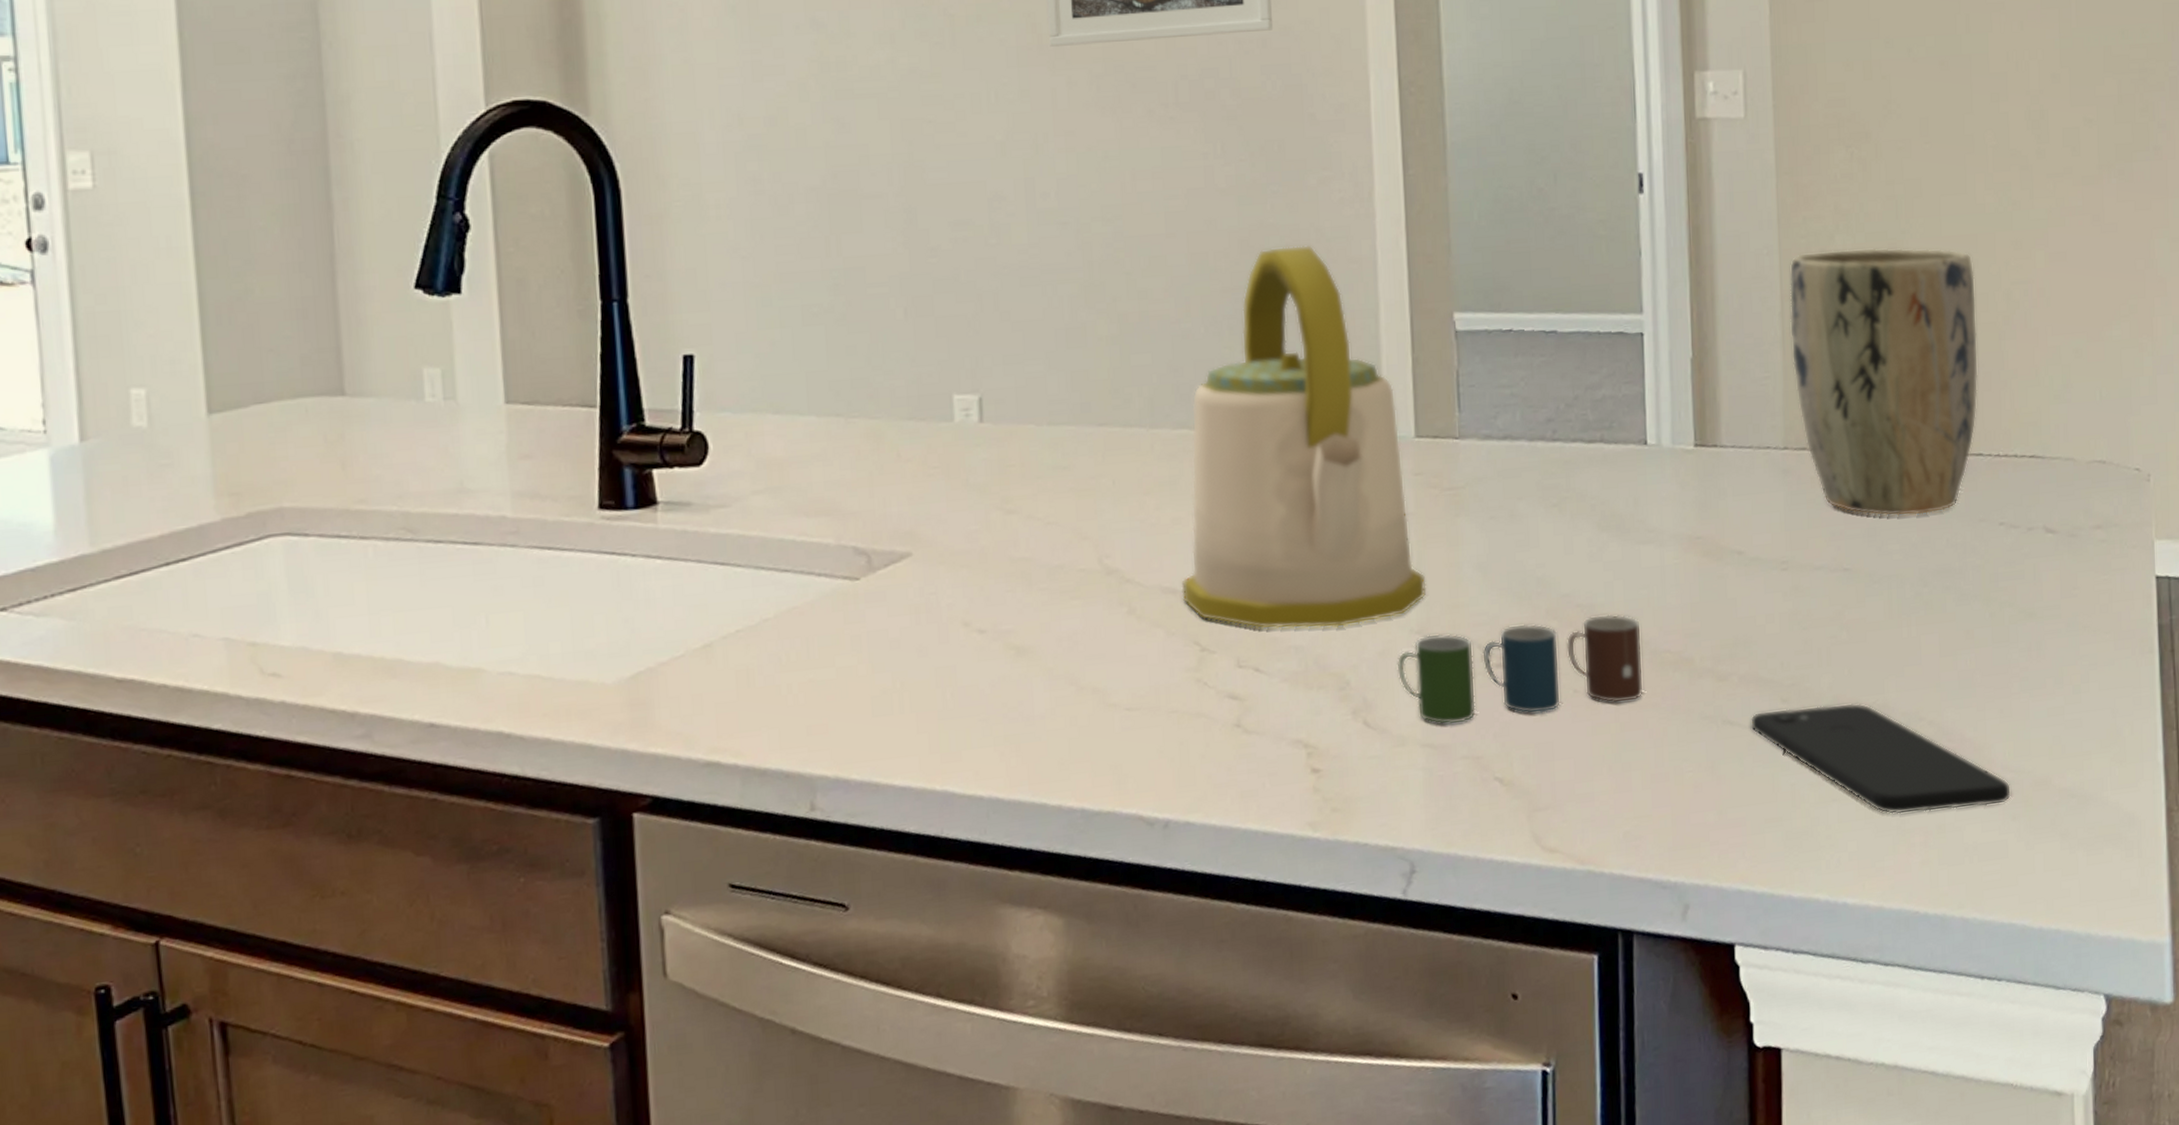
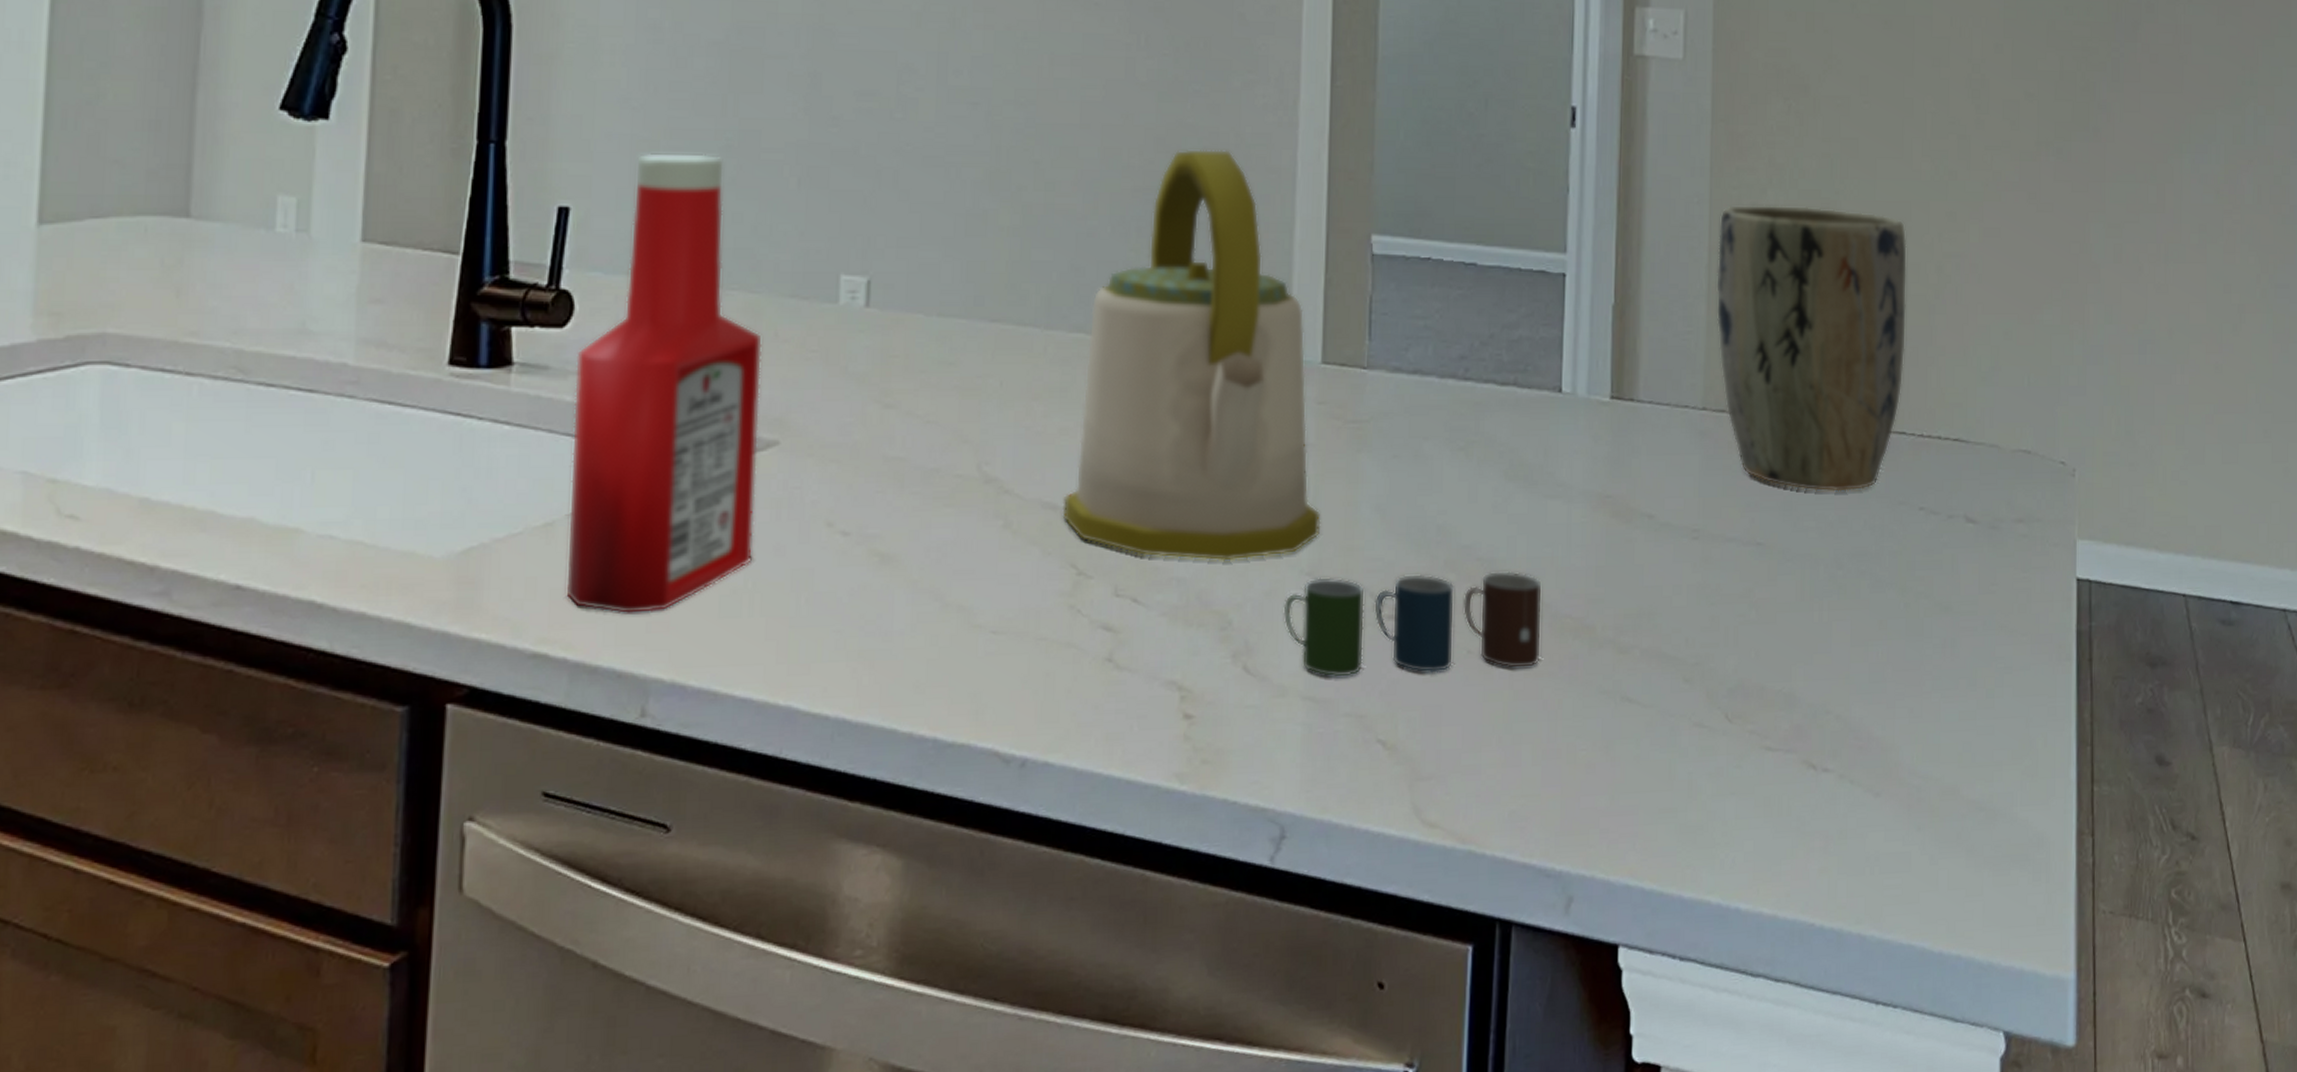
ketchup bottle: none [715,293,899,721] -> present [565,152,762,615]
smartphone: present [1750,703,2012,815] -> none [1649,688,1918,815]

